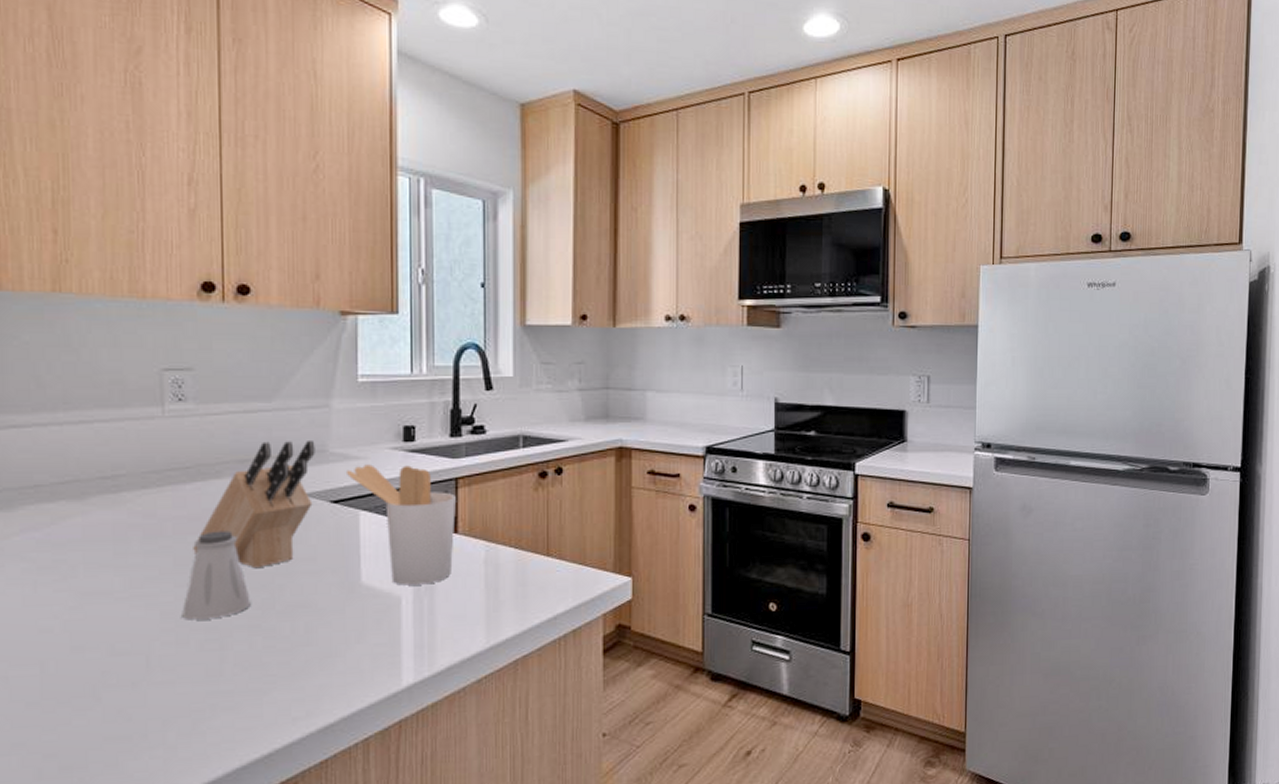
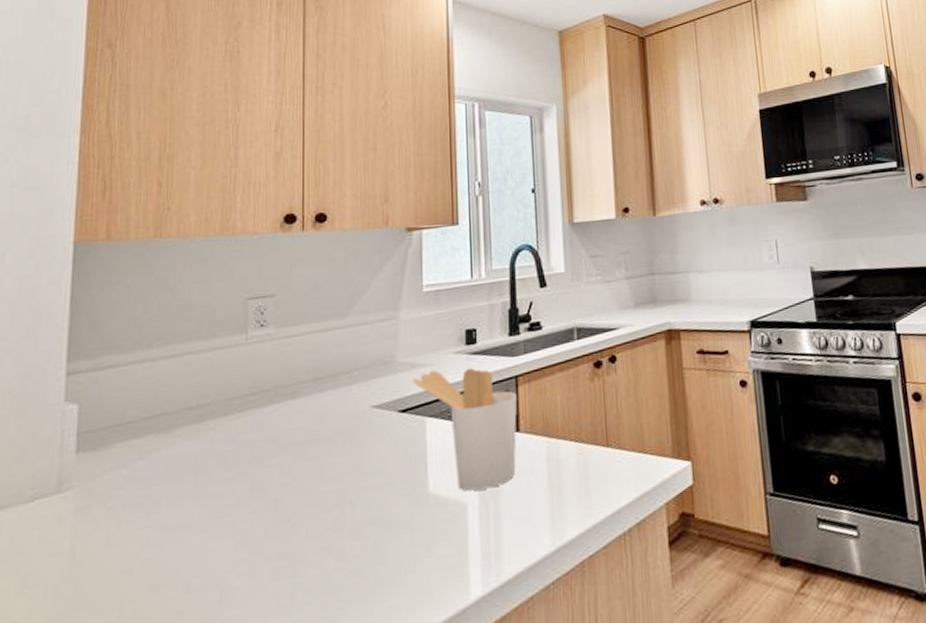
saltshaker: present [182,530,251,620] -> none [256,450,322,548]
knife block: present [193,439,315,569] -> none [269,351,384,487]

